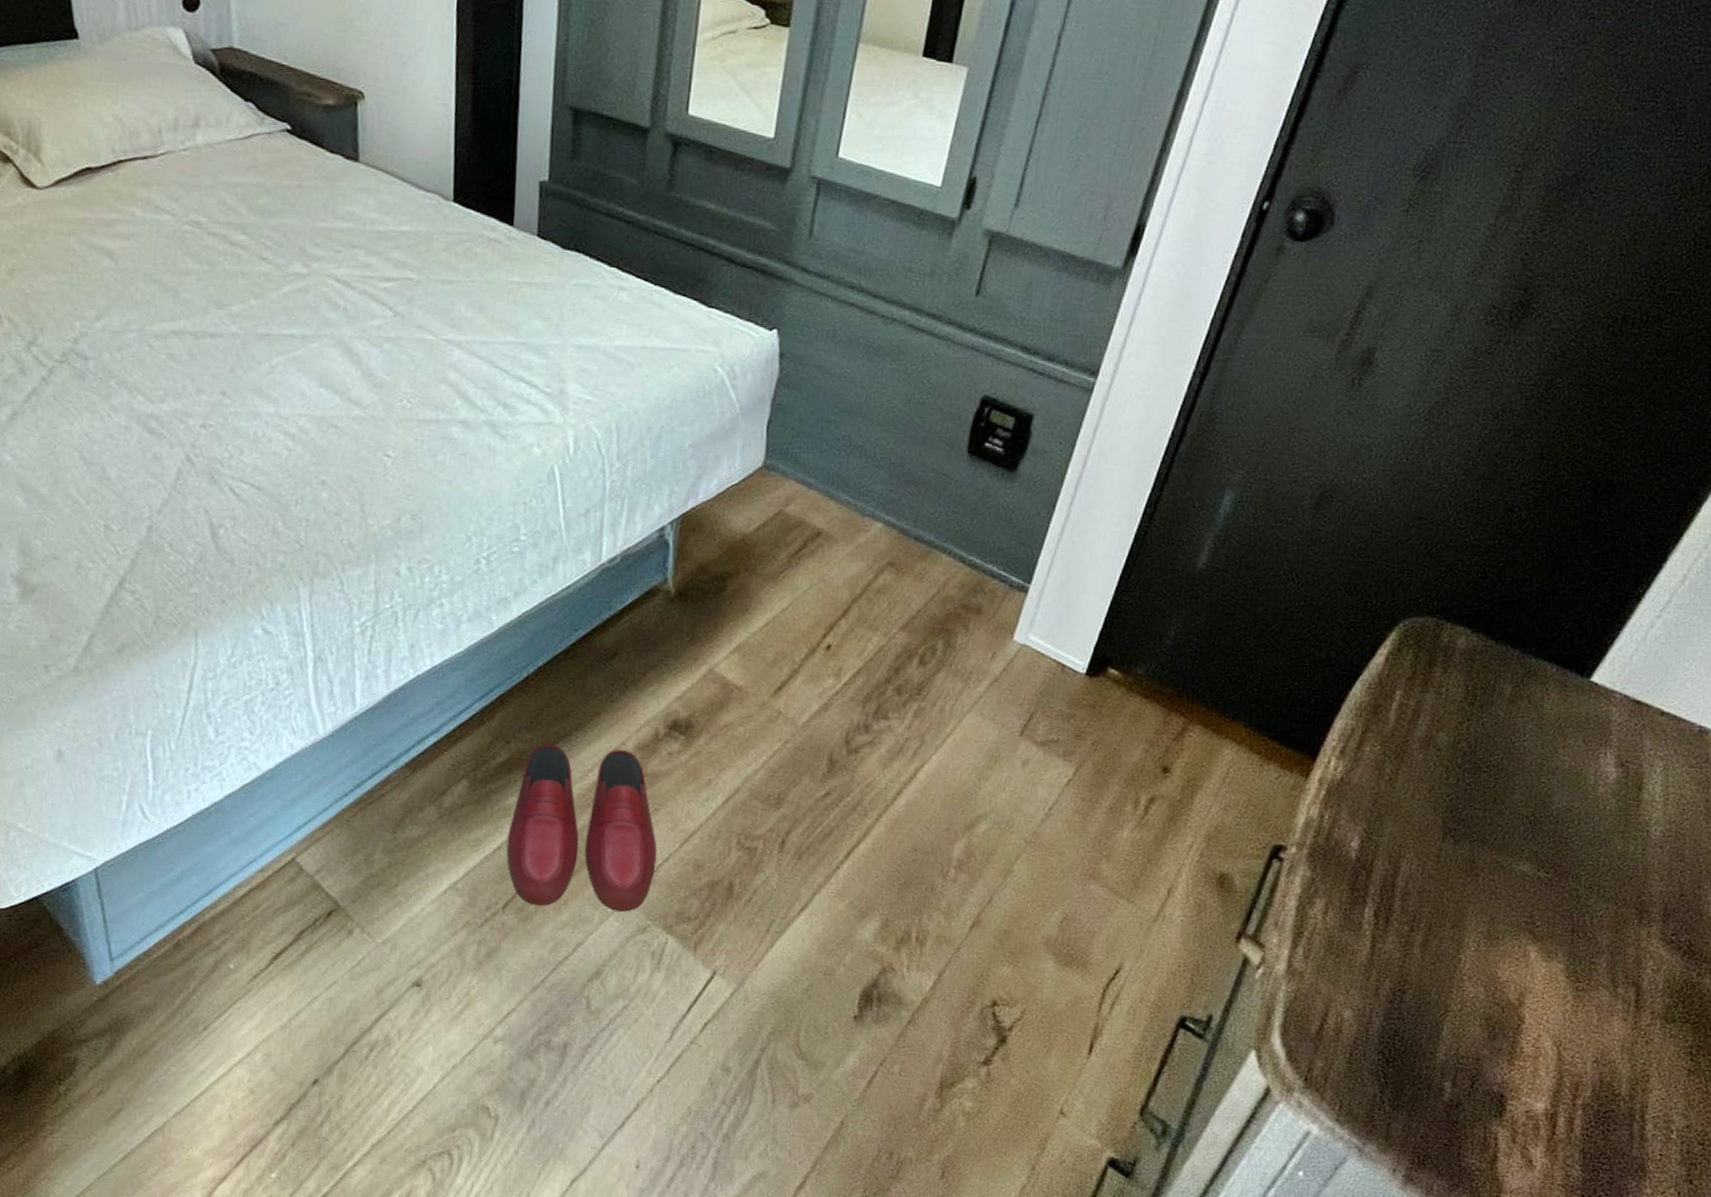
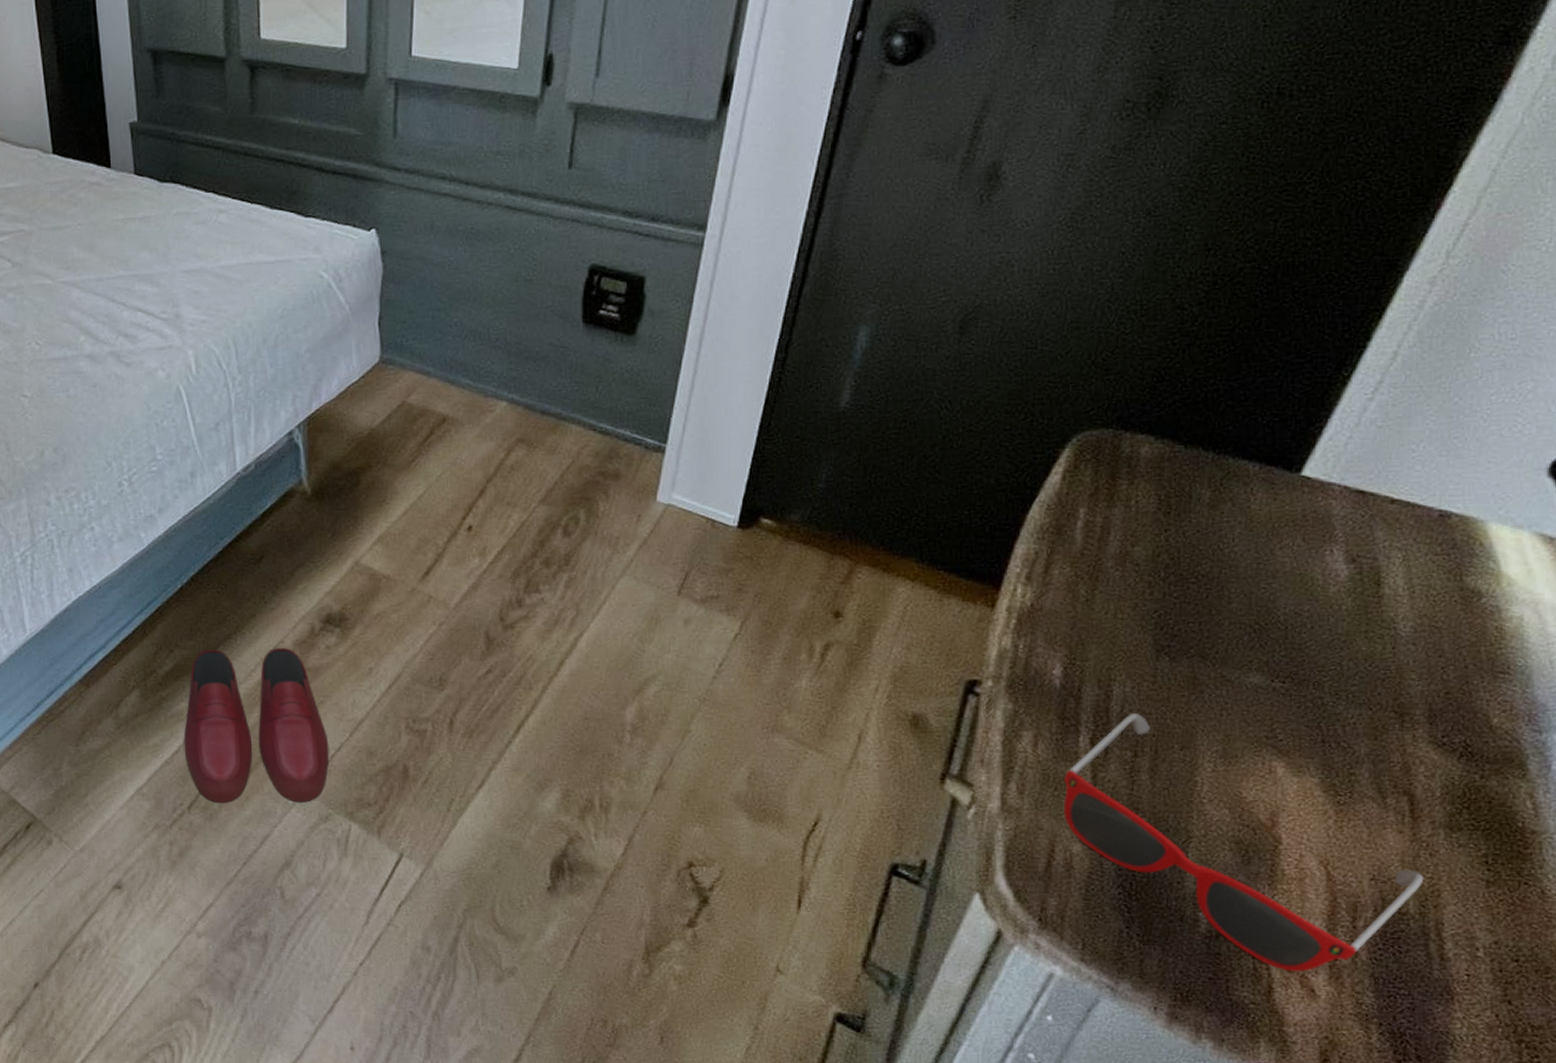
sunglasses: none [1341,890,1638,1143] -> present [1063,713,1424,972]

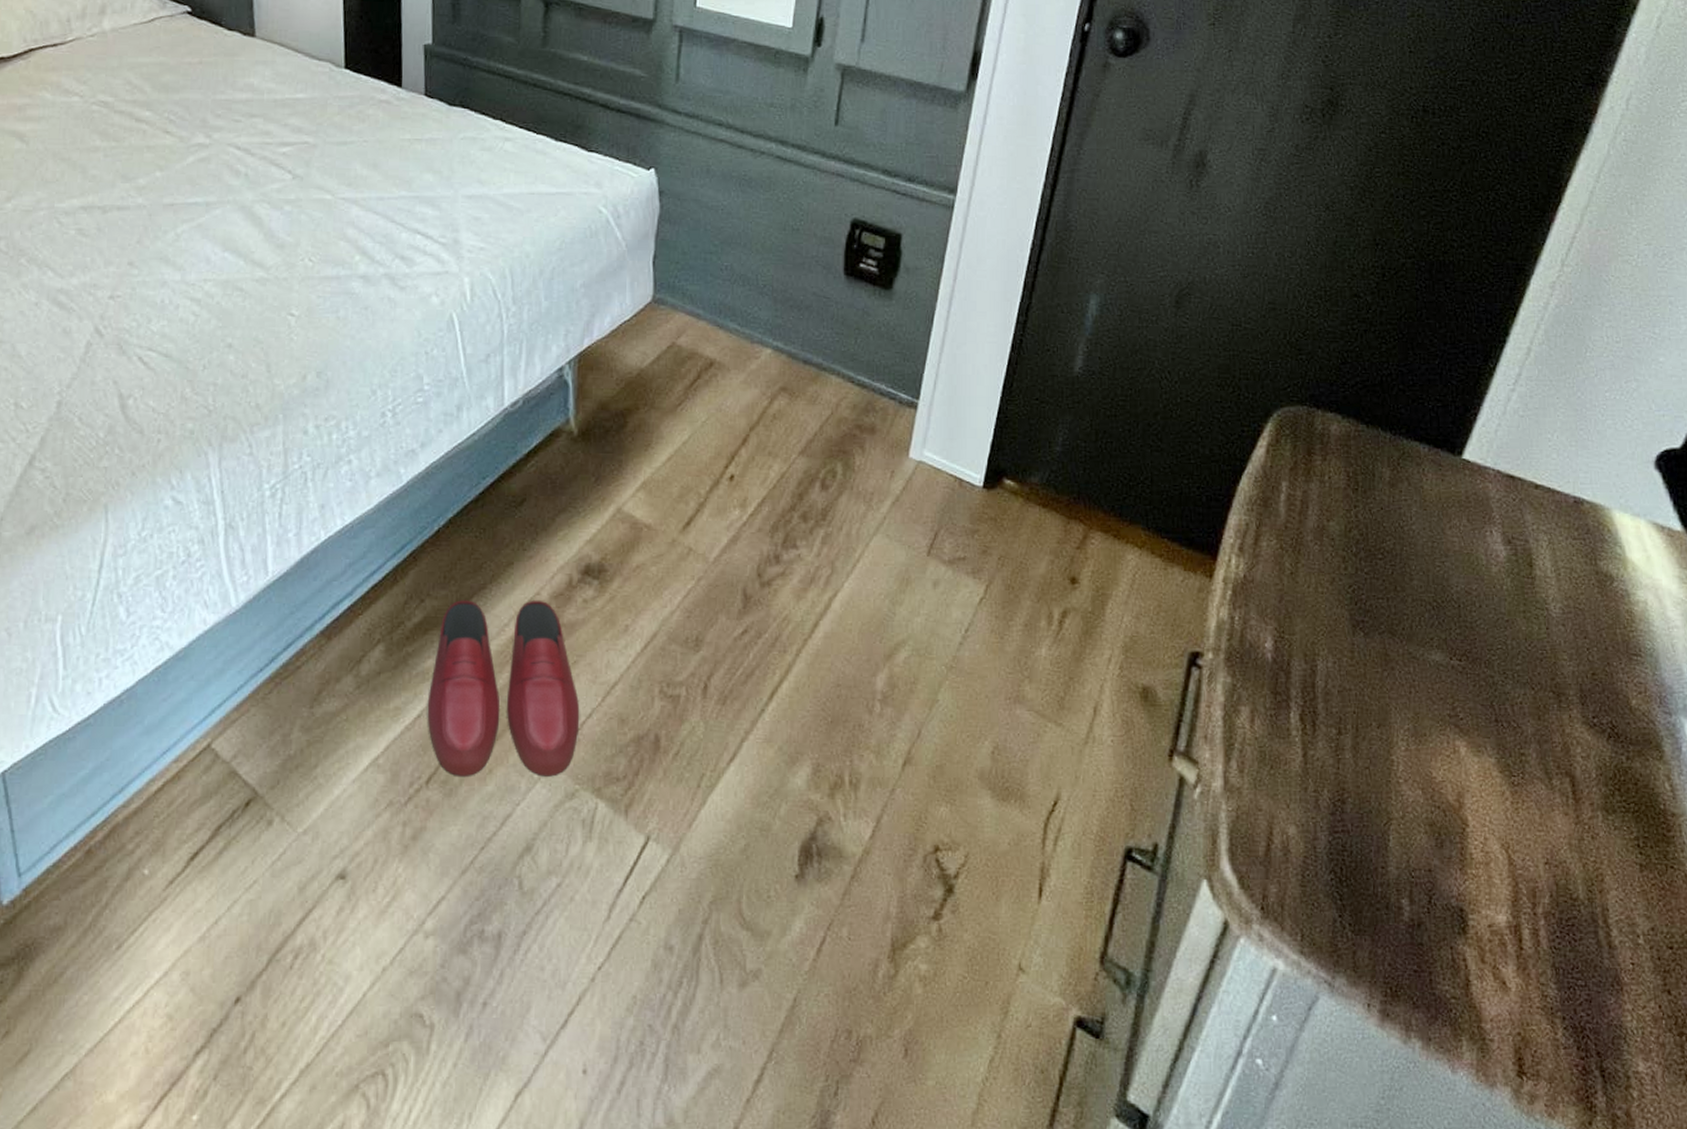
sunglasses: present [1063,713,1424,972] -> none [1278,689,1589,962]

